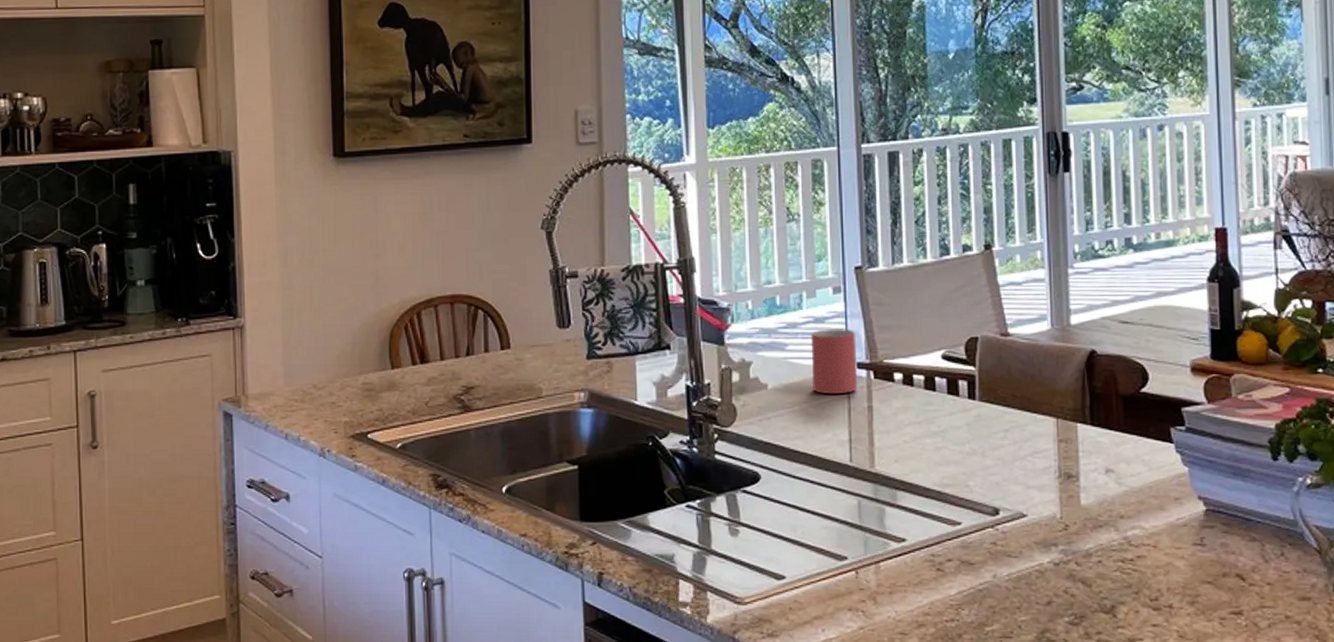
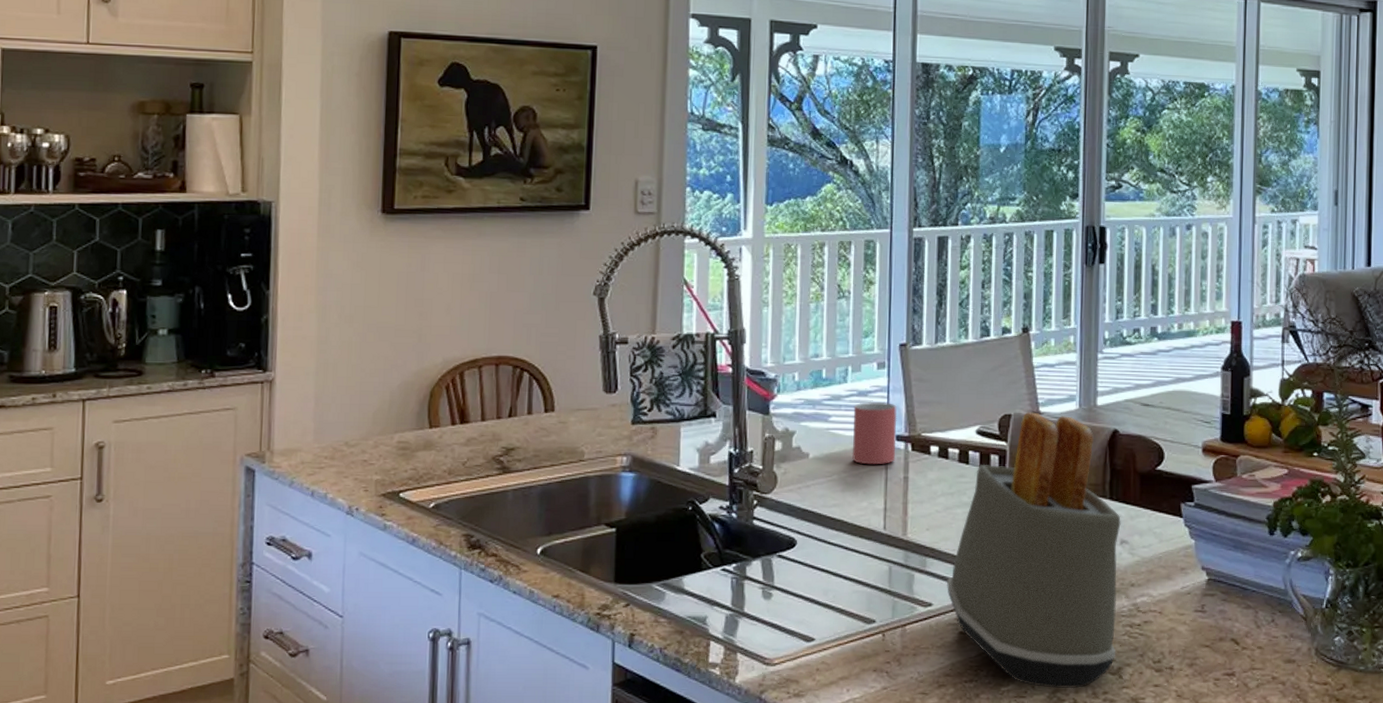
toaster: none [919,333,1108,629] -> present [946,411,1121,689]

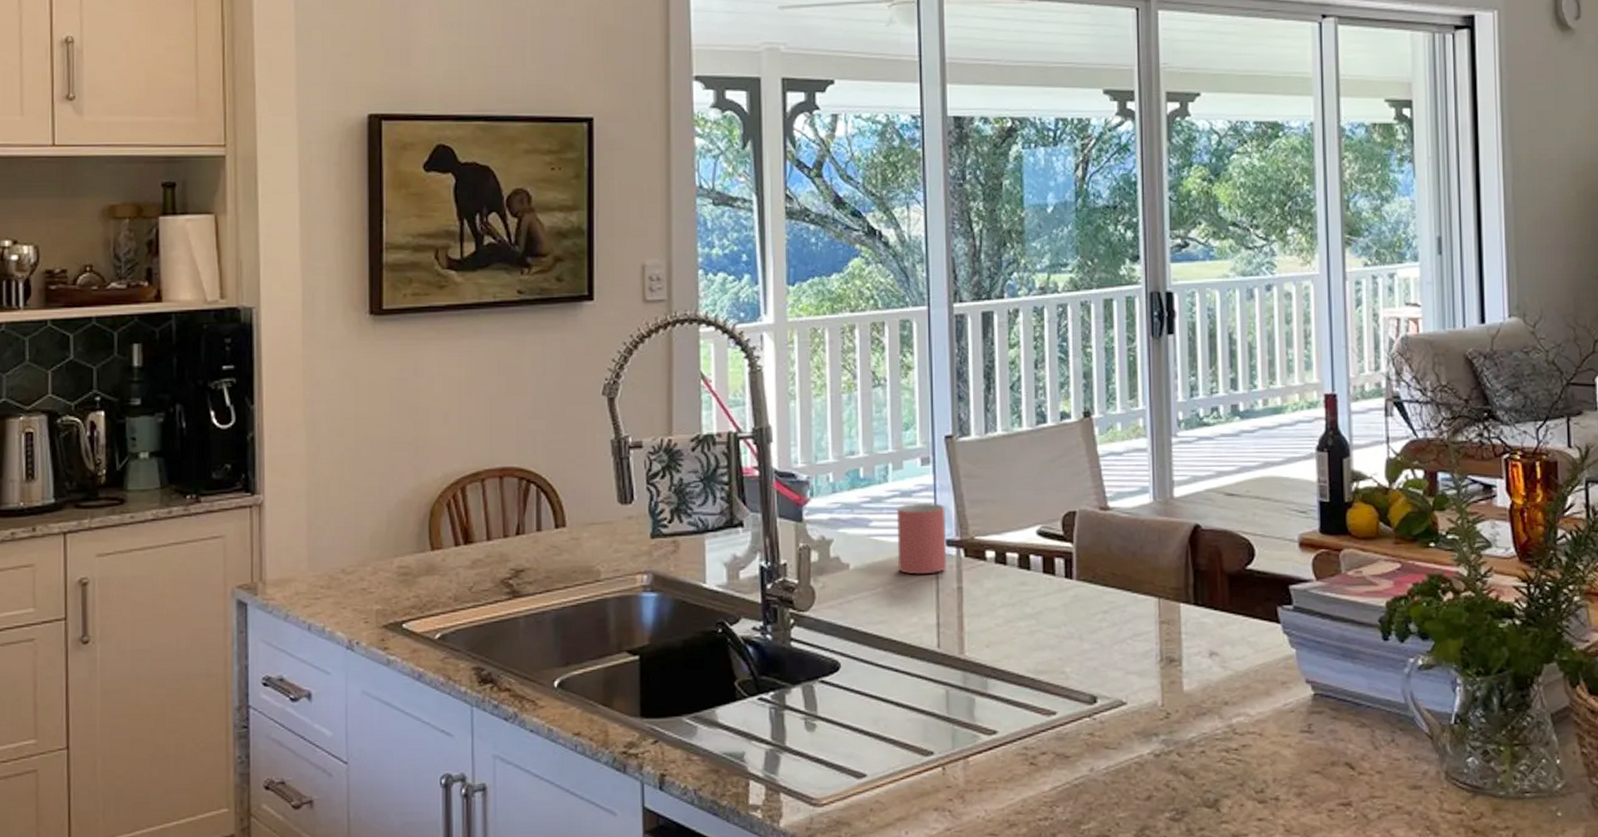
toaster: present [946,411,1121,689] -> none [1011,507,1212,826]

